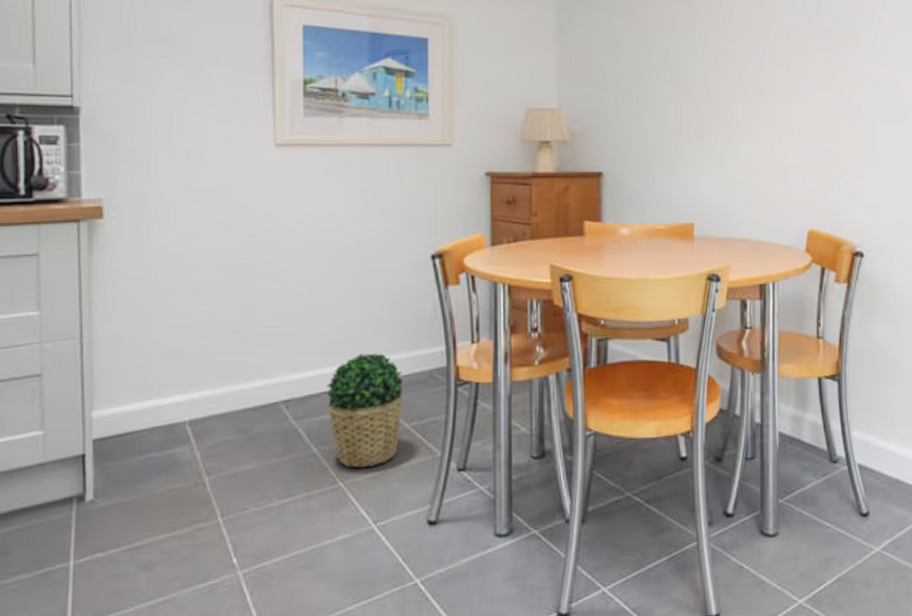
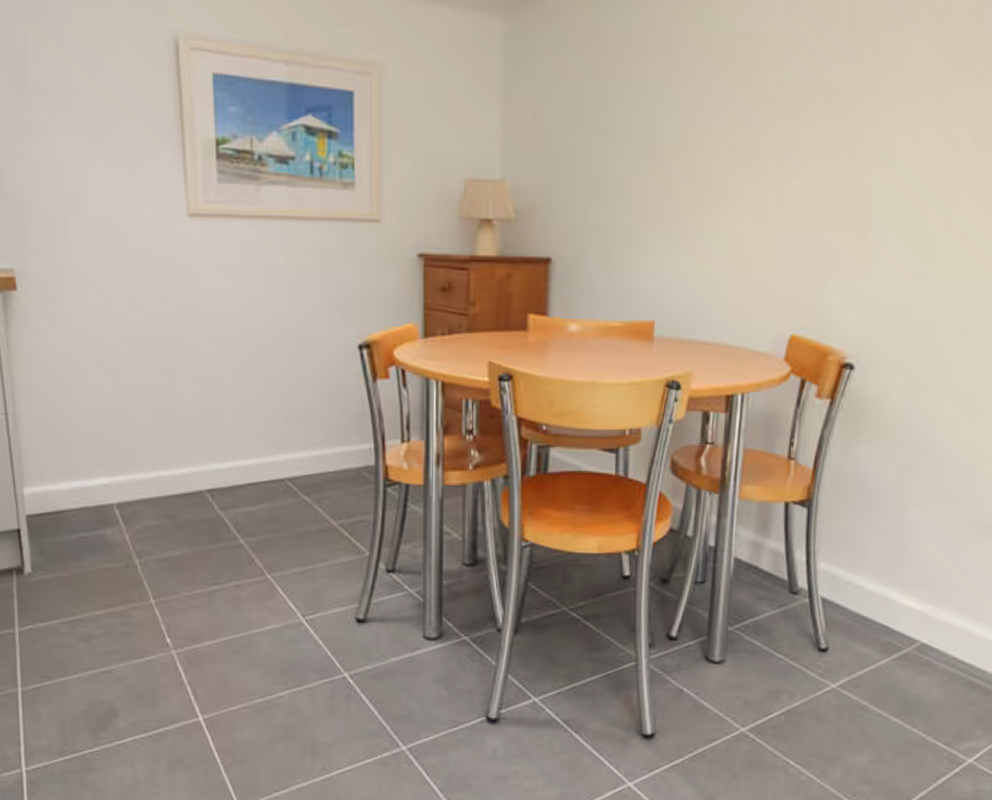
potted plant: present [326,353,404,468] -> none [251,446,330,562]

